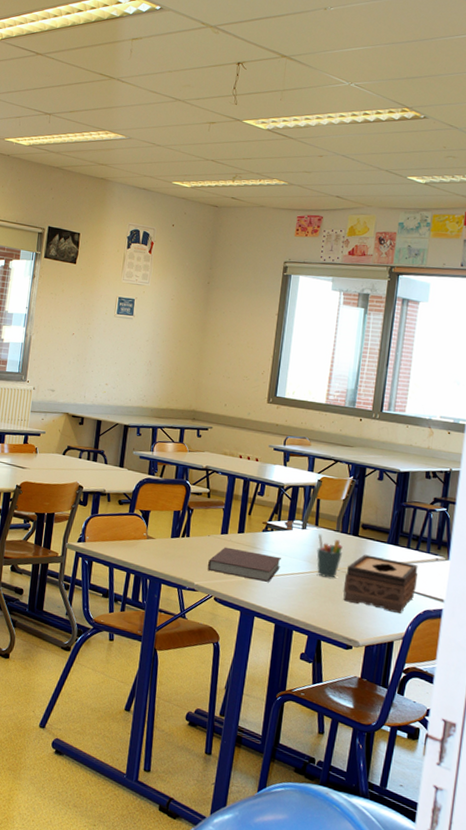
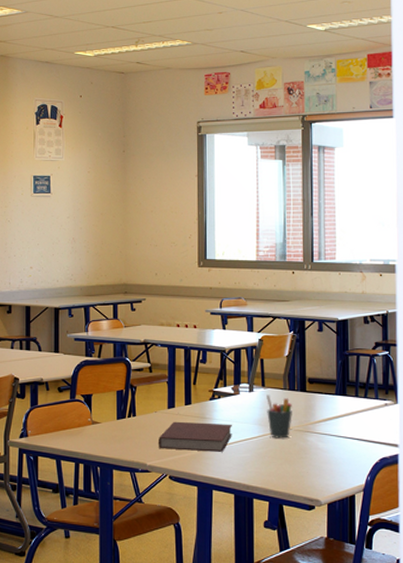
tissue box: present [343,554,418,614] -> none [298,409,370,466]

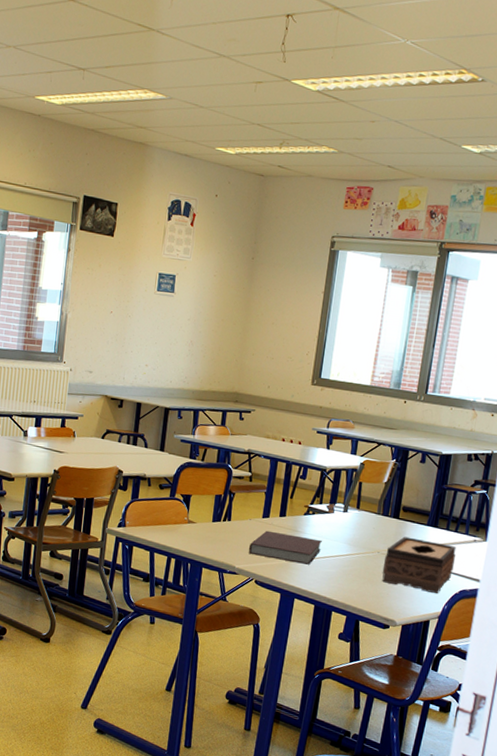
pen holder: present [266,394,292,439] -> none [357,517,383,560]
tissue box: none [298,409,370,466] -> present [382,536,457,594]

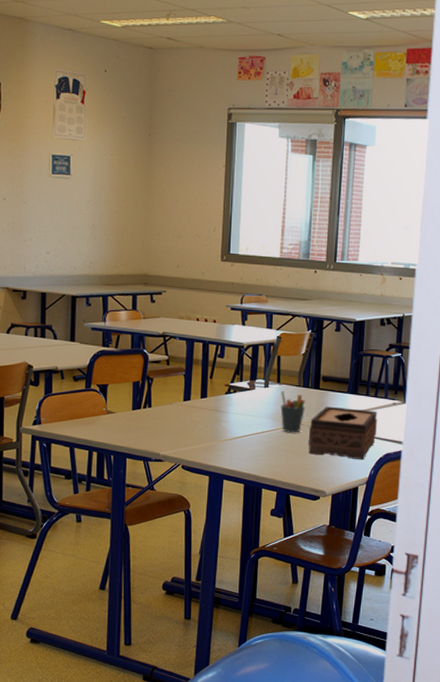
notebook: present [248,530,322,565] -> none [172,413,246,444]
pen holder: none [357,517,383,560] -> present [280,391,305,433]

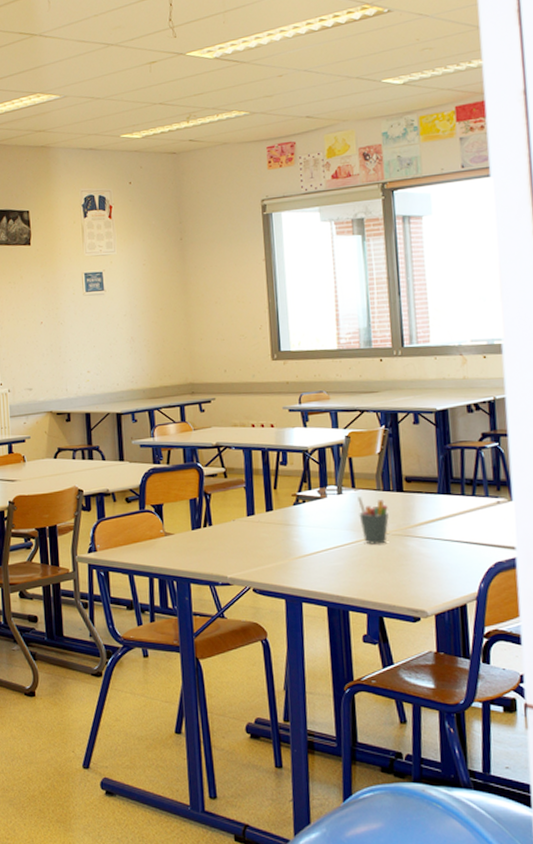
tissue box: present [308,406,377,460] -> none [396,510,481,572]

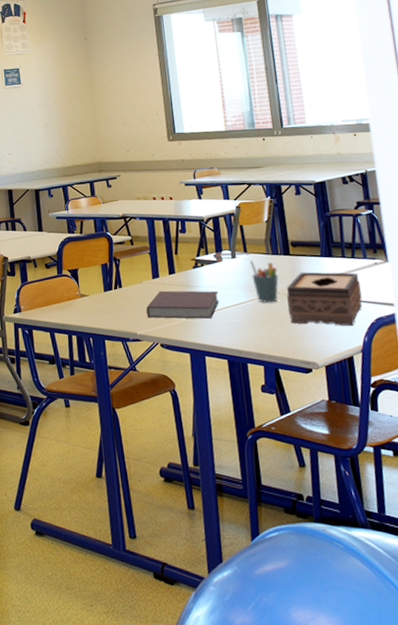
notebook: none [238,529,321,561] -> present [146,290,219,319]
tissue box: none [396,510,481,572] -> present [286,272,362,327]

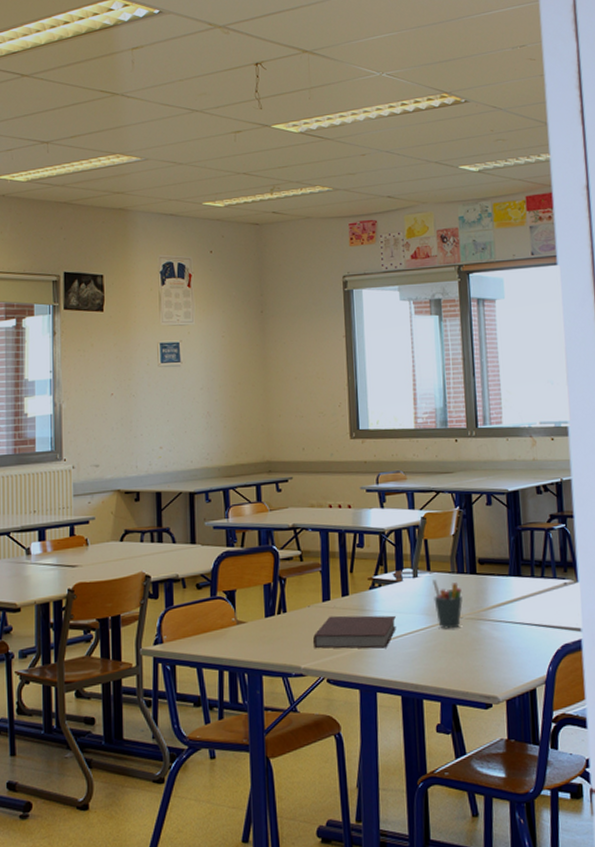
tissue box: present [286,272,362,327] -> none [469,593,549,655]

